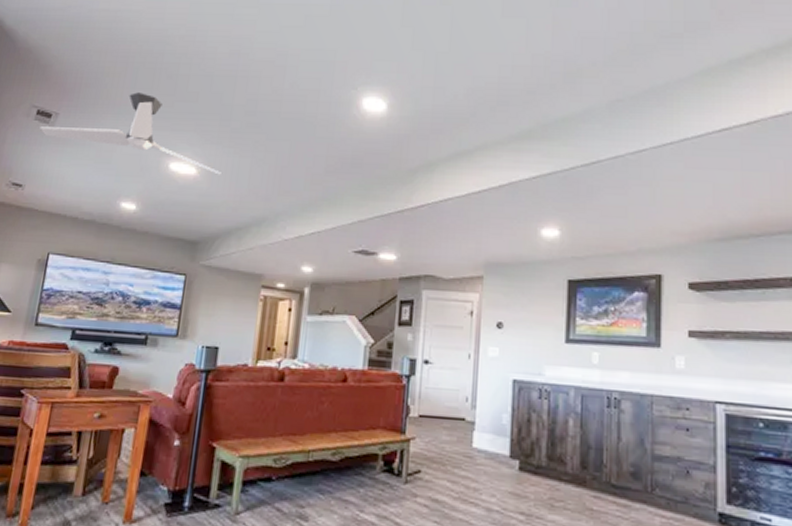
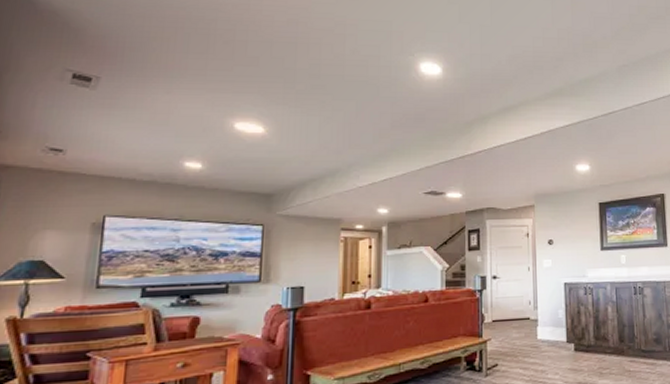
ceiling fan: present [39,92,221,175] -> none [78,57,290,133]

